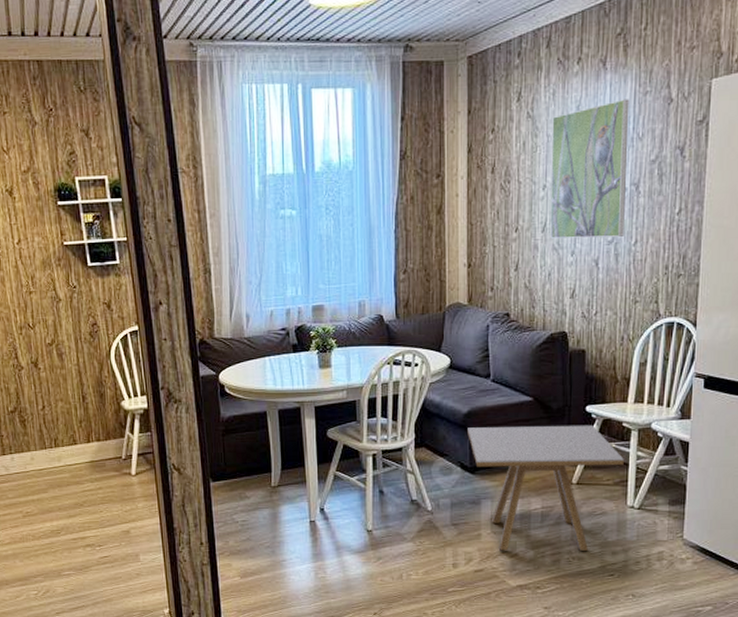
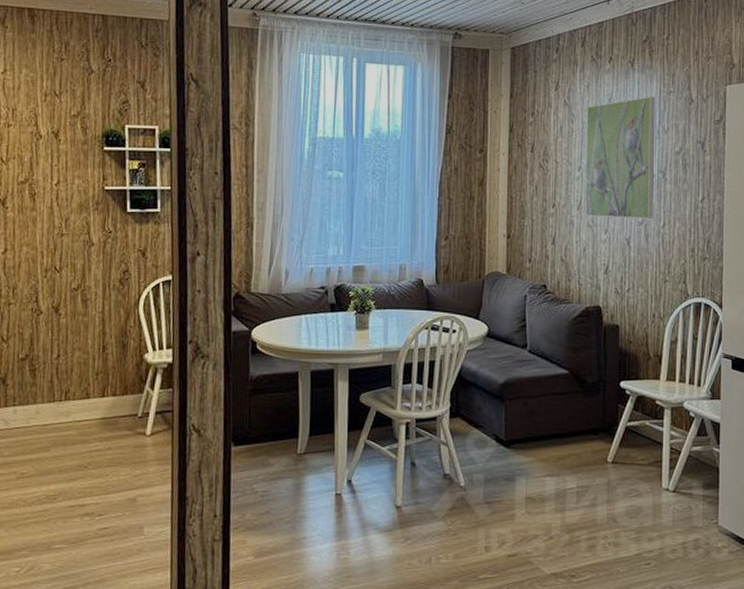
side table: present [467,424,624,551] -> none [503,398,658,536]

